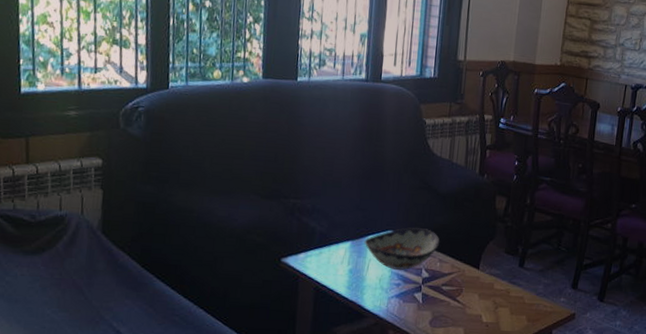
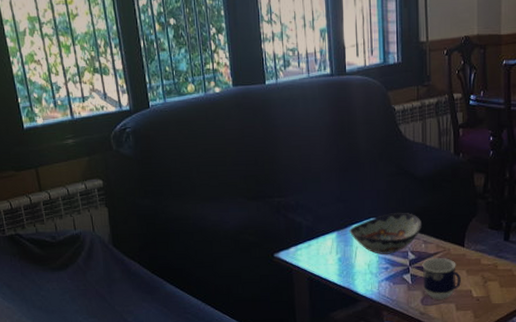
cup: none [433,278,473,322] -> present [422,257,461,300]

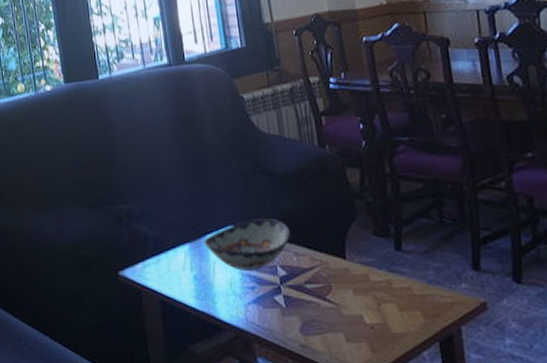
cup: present [422,257,461,300] -> none [296,273,348,328]

